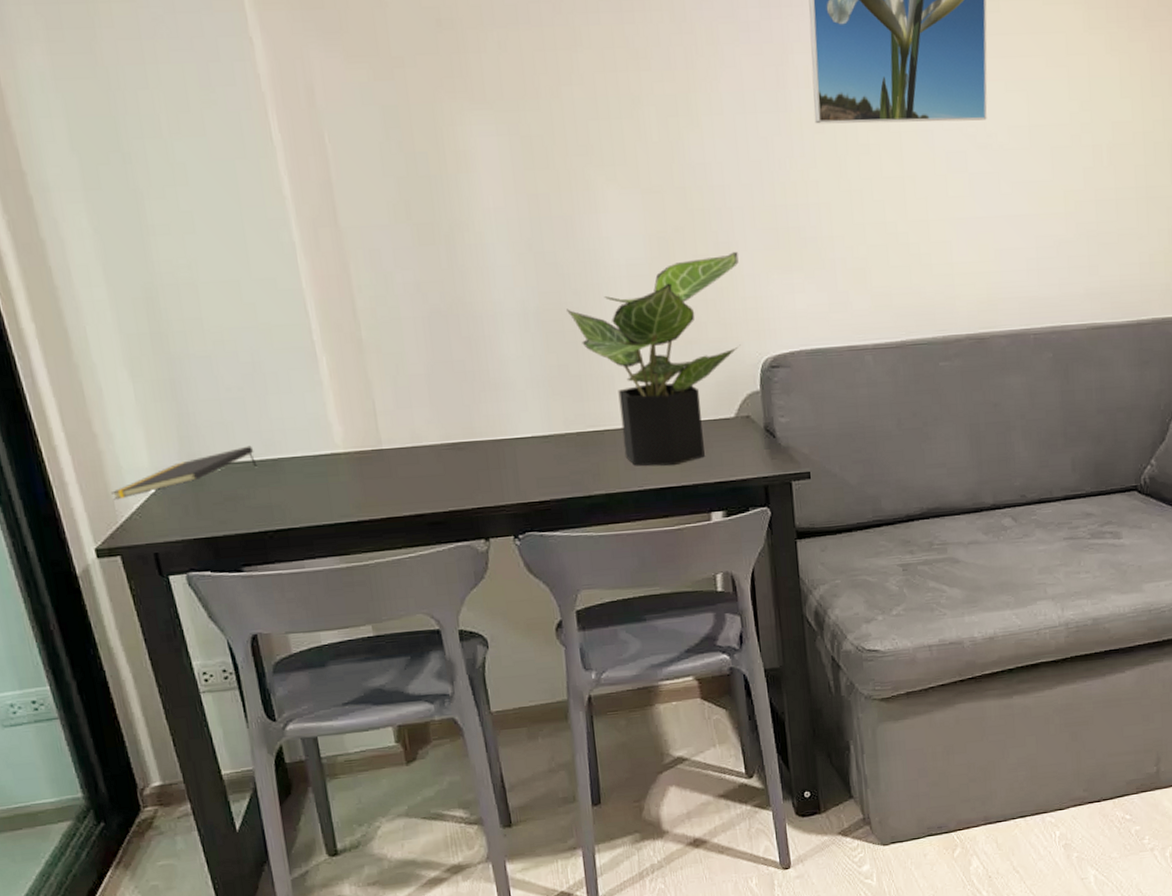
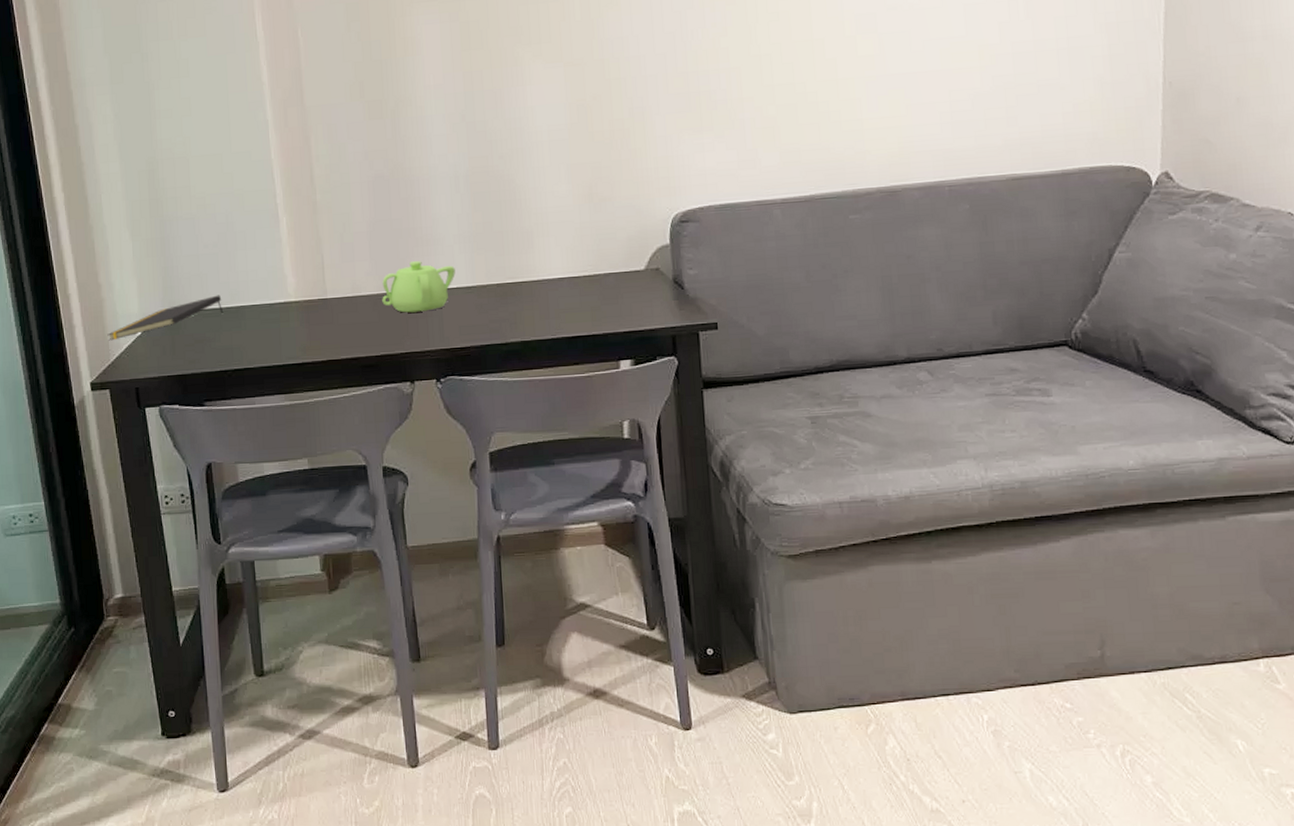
teapot: none [446,407,530,465] -> present [382,261,455,313]
potted plant: present [567,252,741,466] -> none [493,116,652,316]

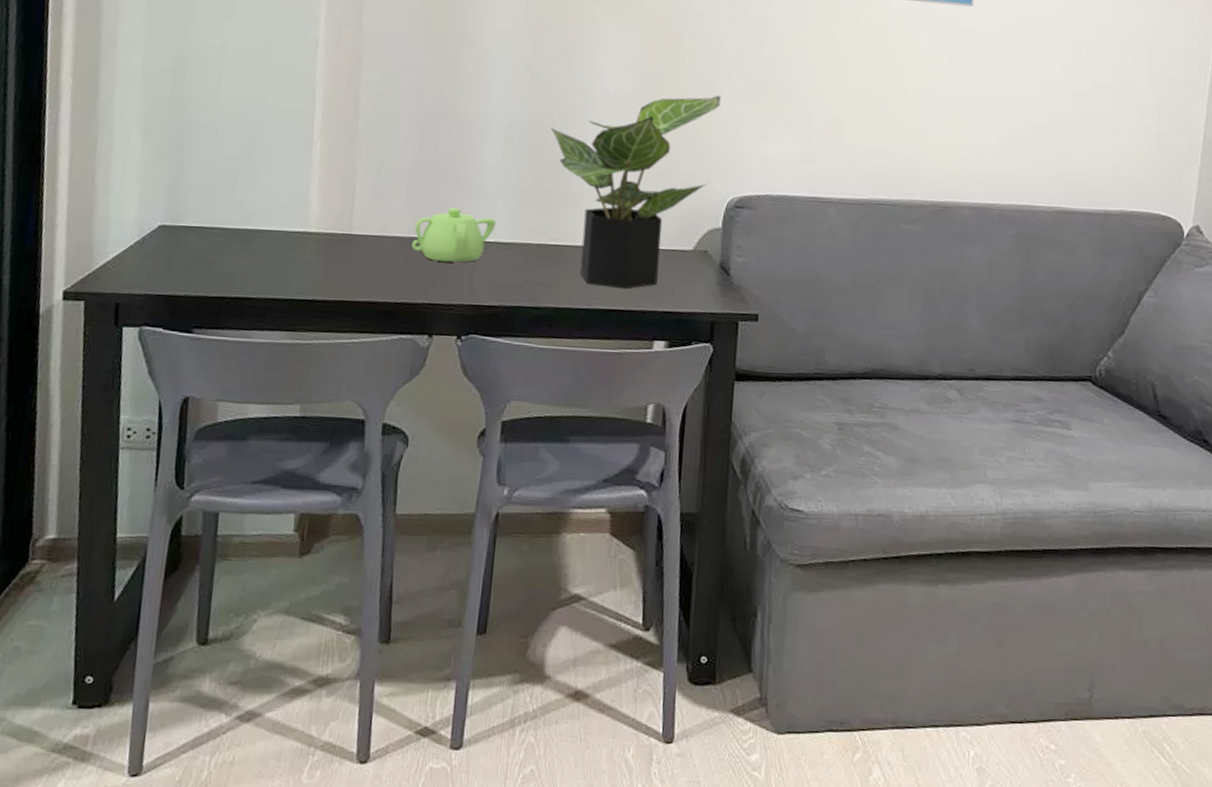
notepad: present [107,295,224,341] -> none [93,213,234,248]
potted plant: none [493,116,652,316] -> present [551,96,721,290]

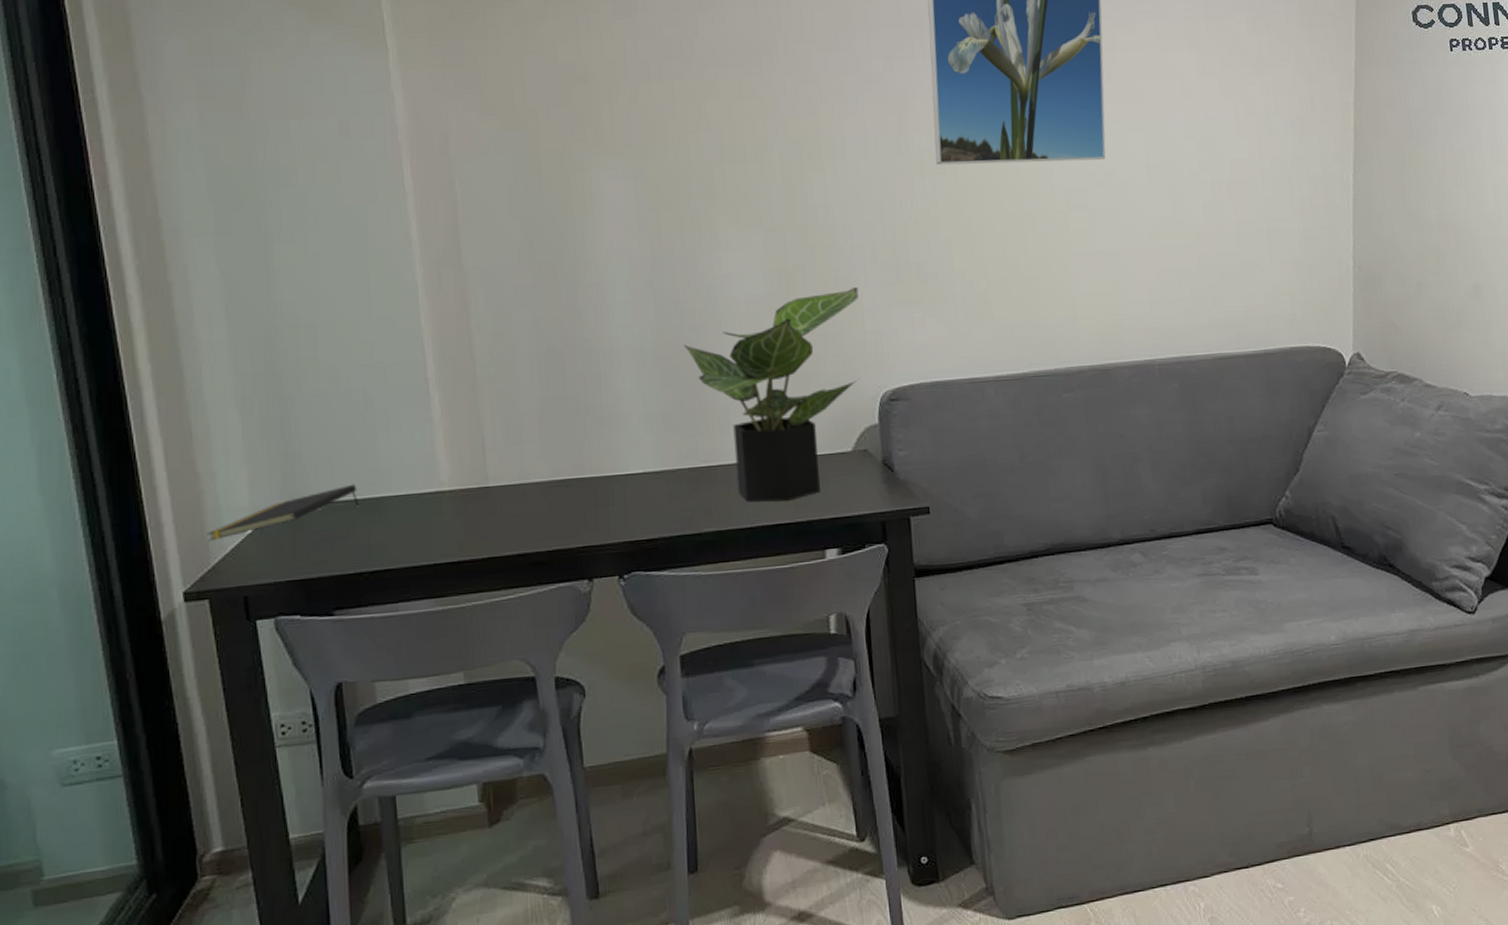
notepad: none [93,213,234,248] -> present [207,484,360,541]
teapot: present [411,208,496,263] -> none [555,443,641,502]

